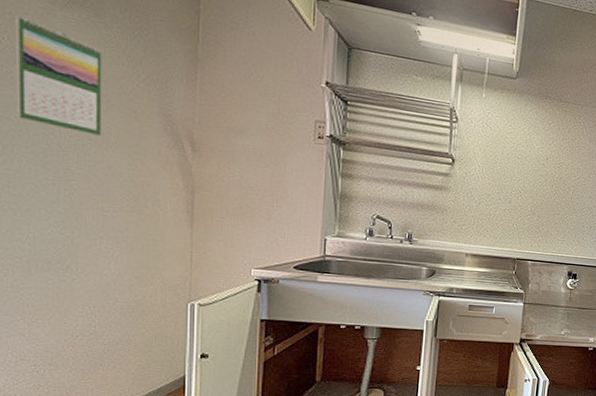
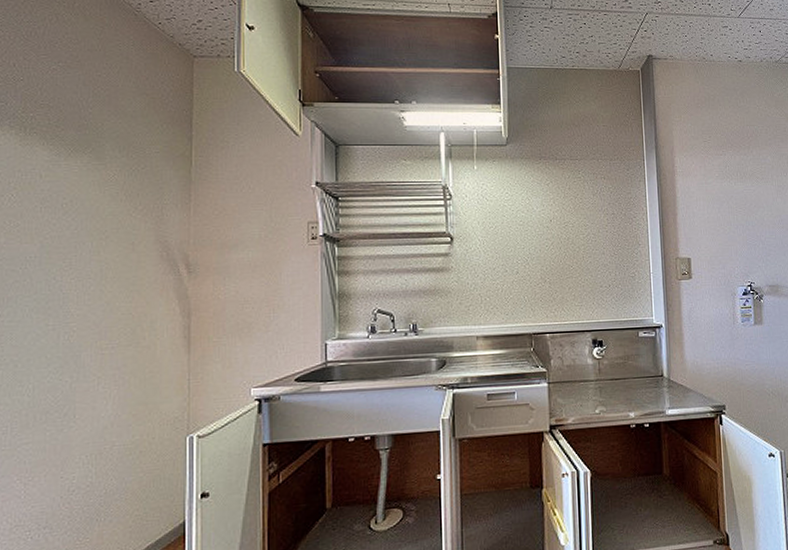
calendar: present [14,15,102,136] -> none [21,172,102,273]

